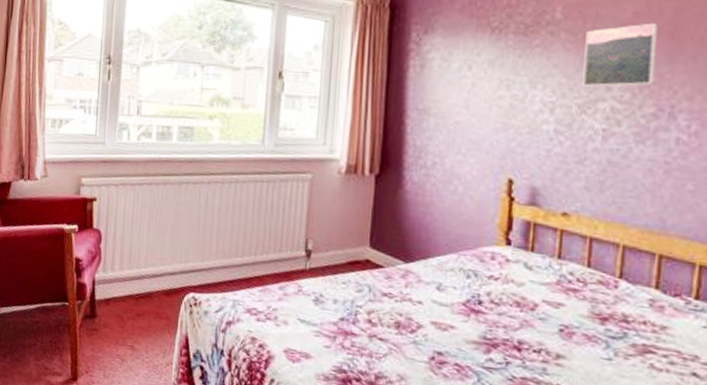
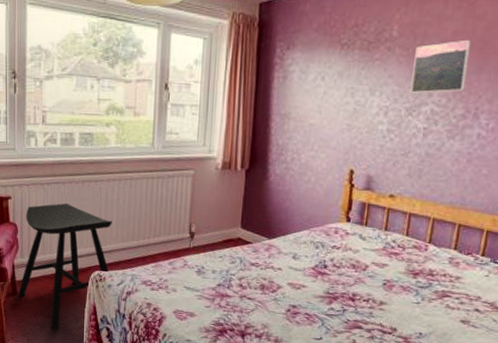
stool: none [97,208,212,366] -> present [18,203,112,331]

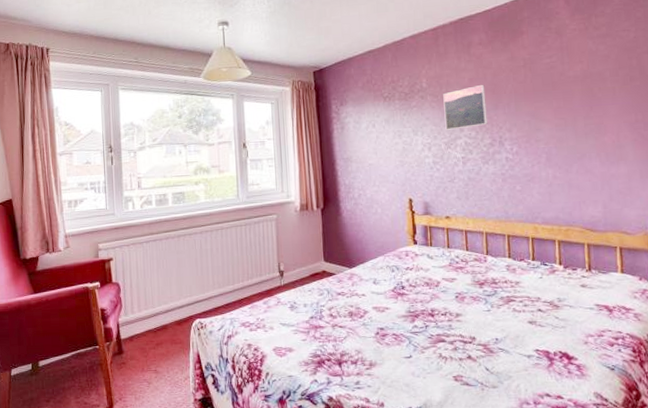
stool: present [18,203,112,331] -> none [124,258,210,386]

